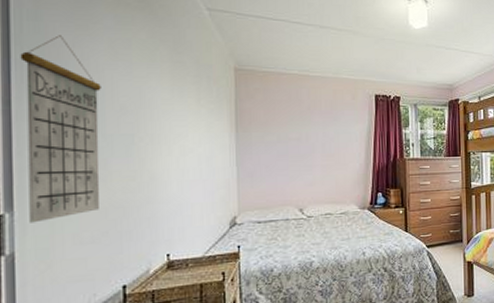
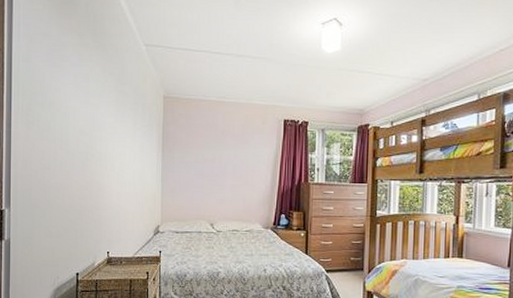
calendar: present [20,35,101,223] -> none [17,72,68,218]

